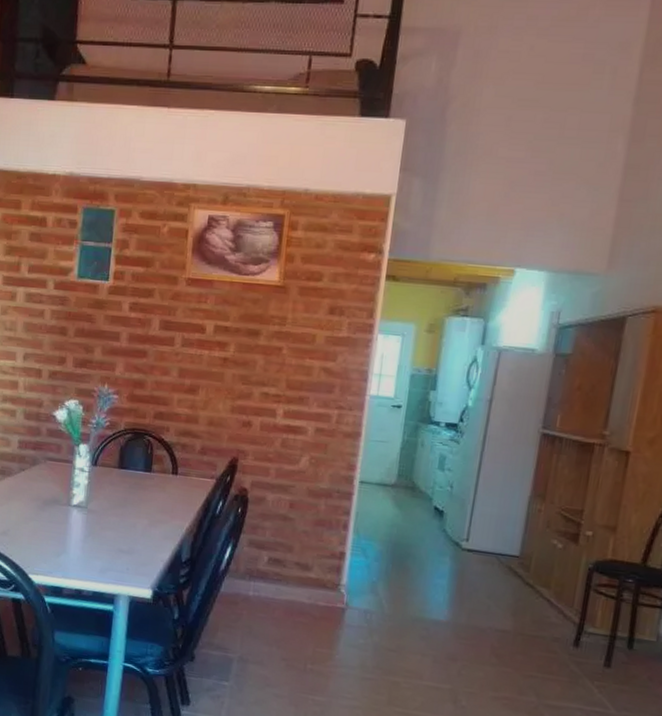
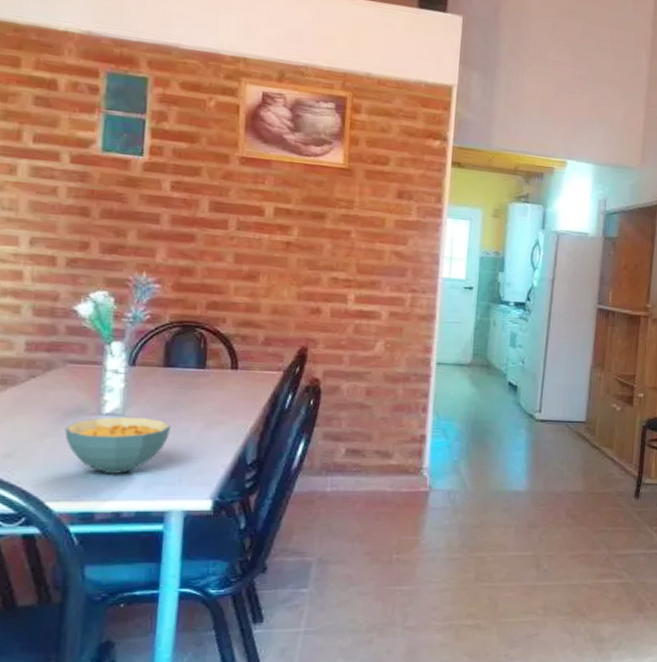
cereal bowl: none [44,508,122,558] -> present [65,417,170,474]

